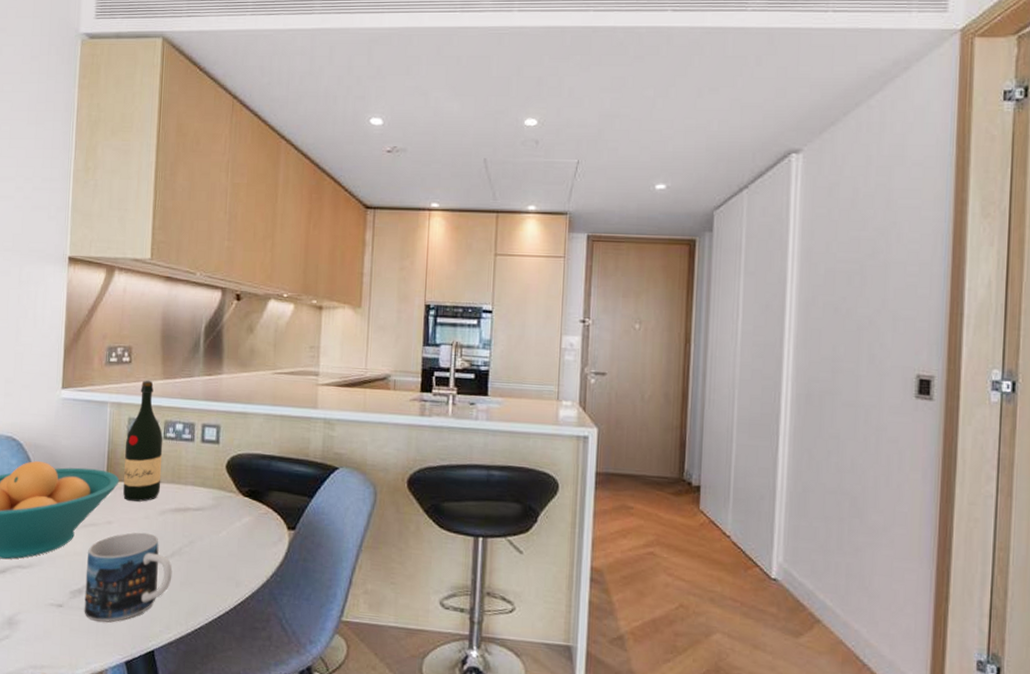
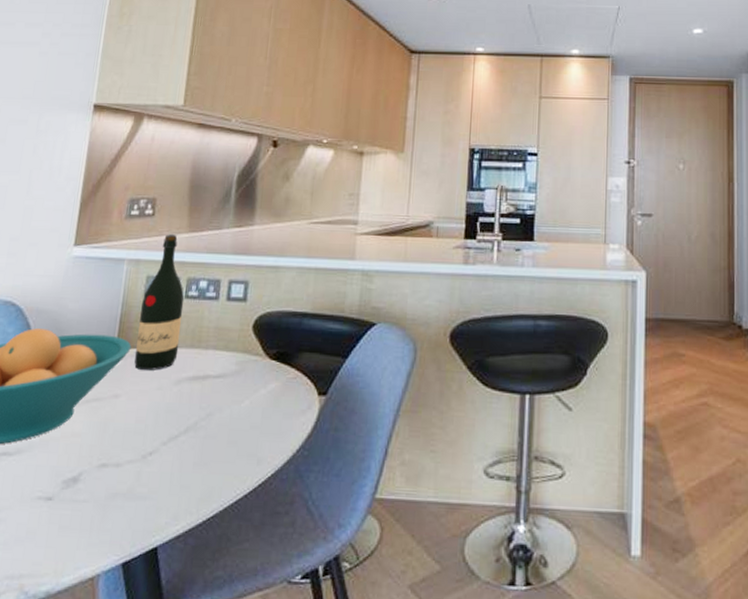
mug: present [84,532,173,623] -> none [77,406,186,517]

